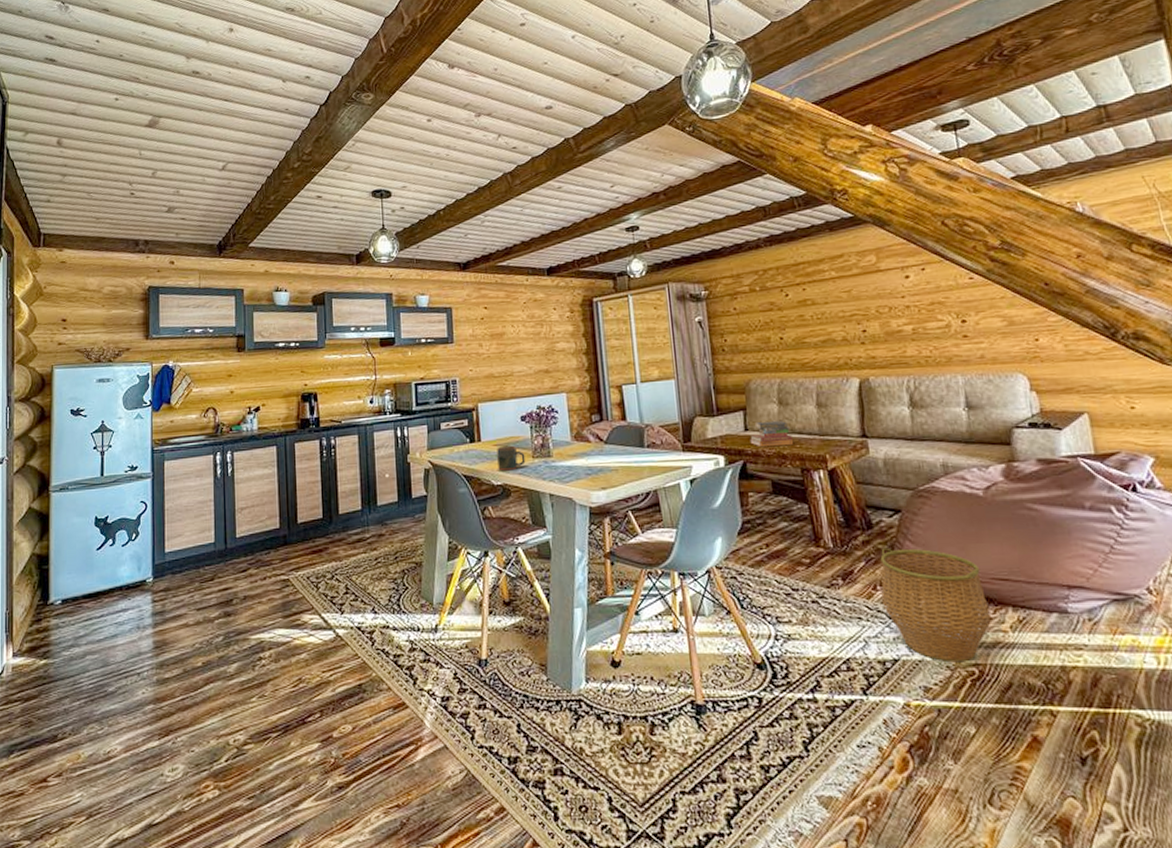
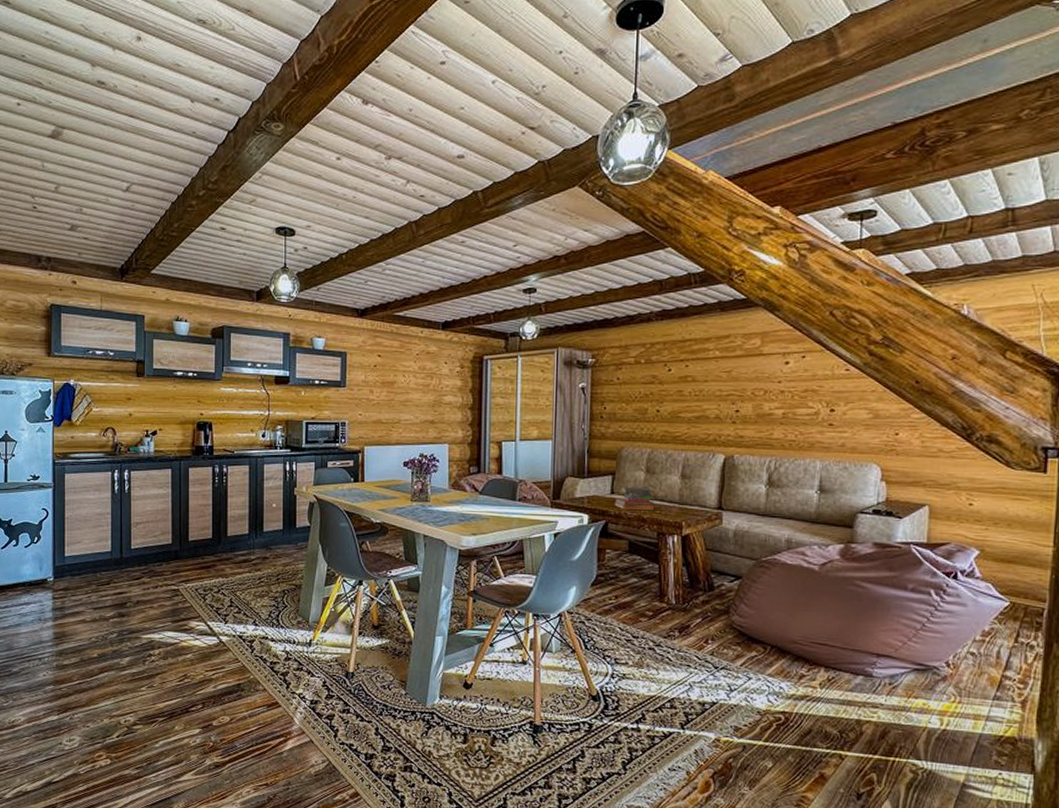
mug: present [496,445,526,471] -> none [377,487,404,511]
basket: present [880,547,991,663] -> none [711,608,804,710]

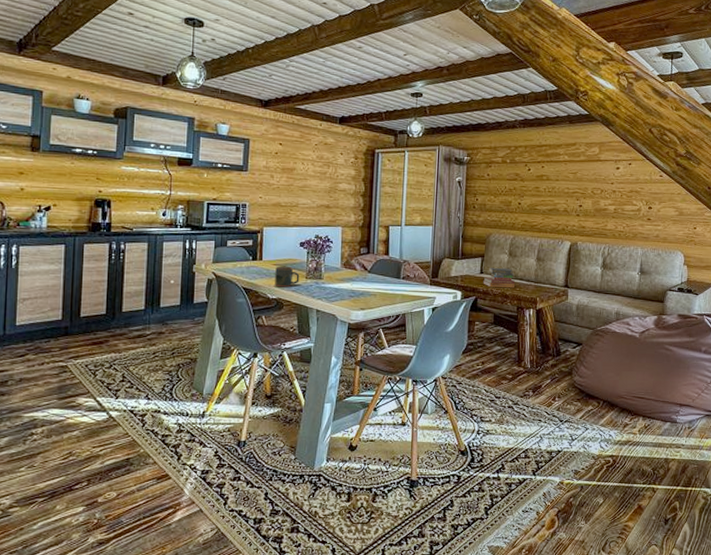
mug: none [377,487,404,511] -> present [274,266,300,288]

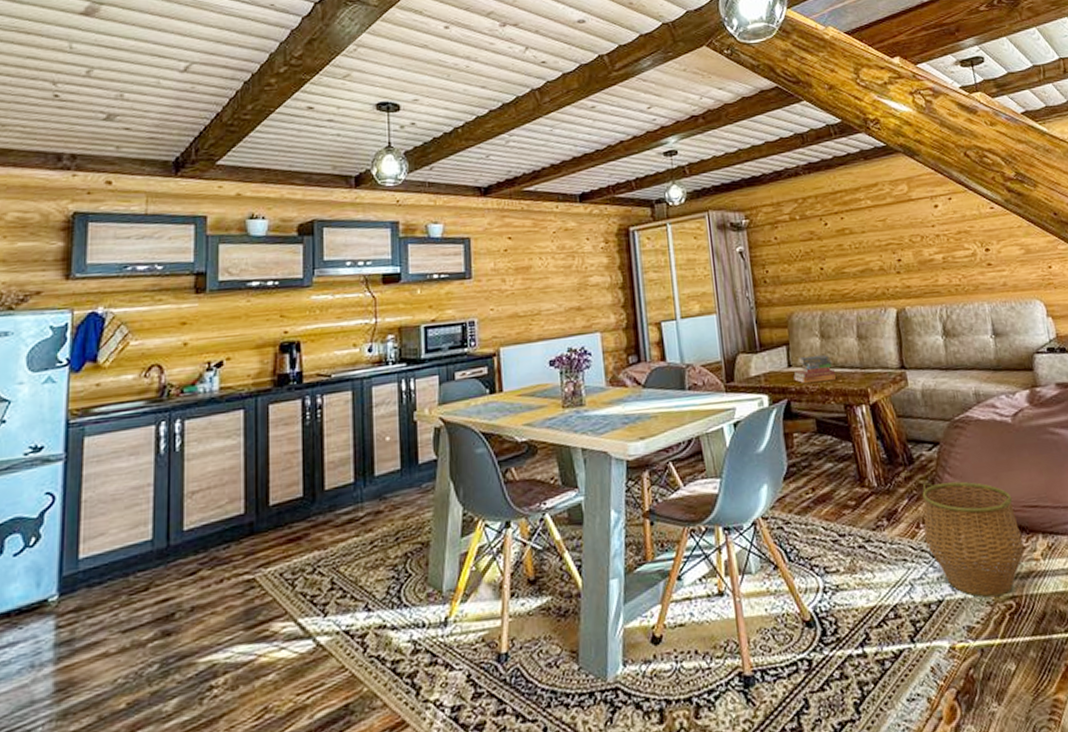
mug: present [274,266,300,288] -> none [520,395,555,425]
basket: none [557,370,628,454] -> present [922,481,1024,598]

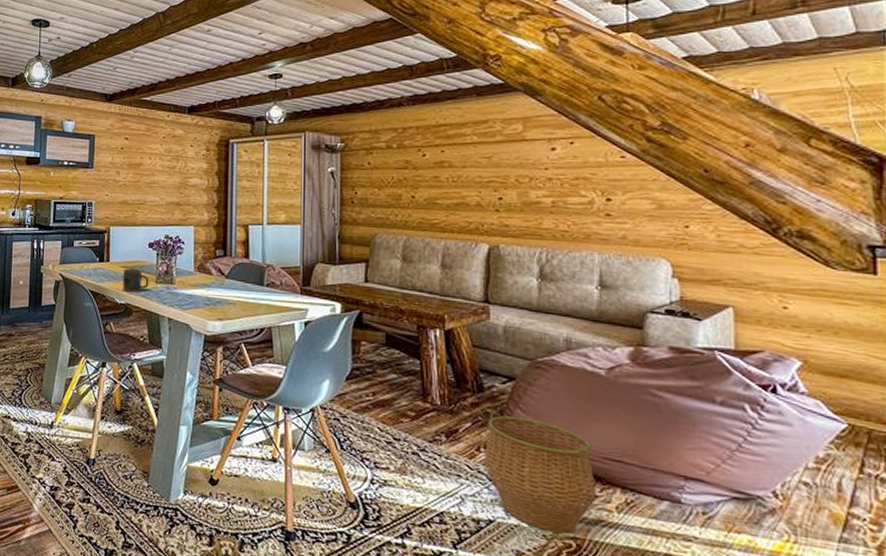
mug: none [520,395,555,425] -> present [122,268,149,292]
books: present [793,355,836,384] -> none [369,274,412,302]

